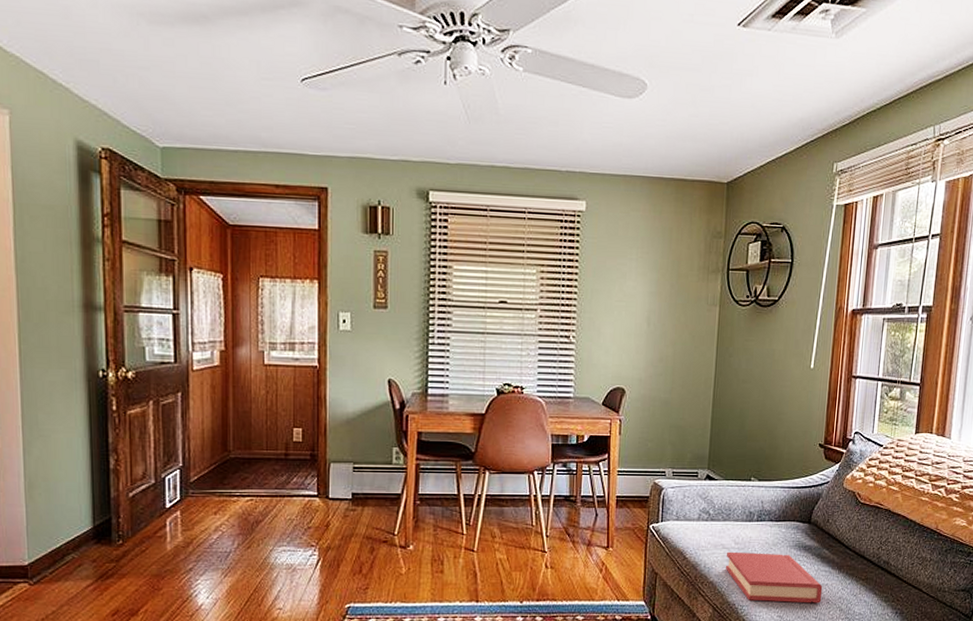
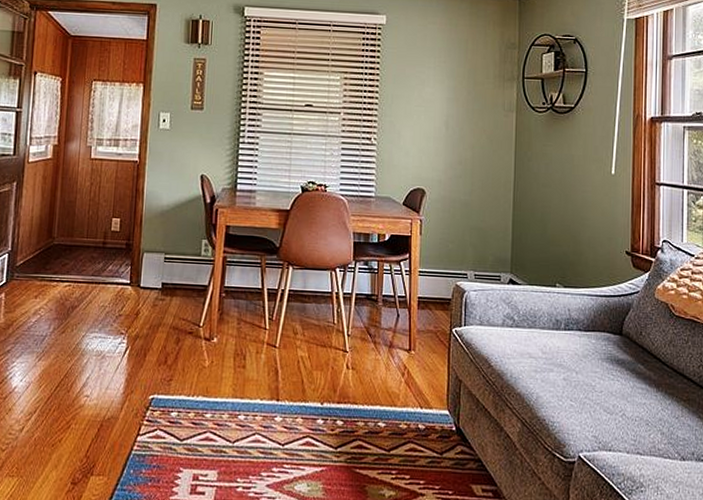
hardback book: present [725,551,823,603] -> none [533,361,640,424]

